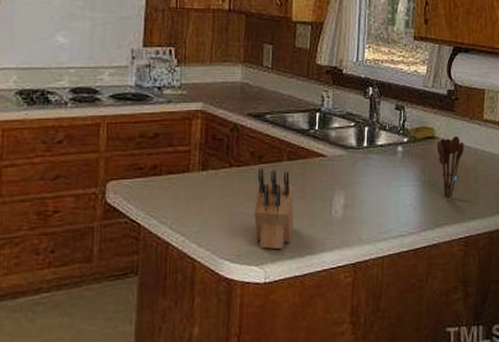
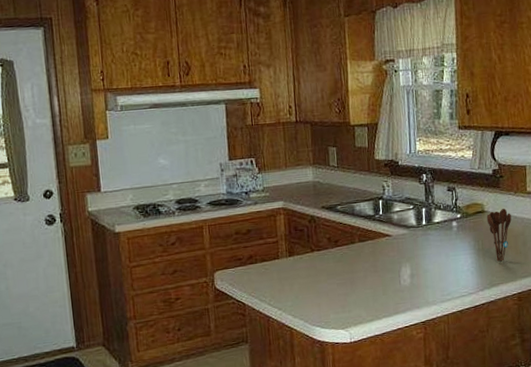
knife block: present [254,169,294,250] -> none [335,251,371,315]

